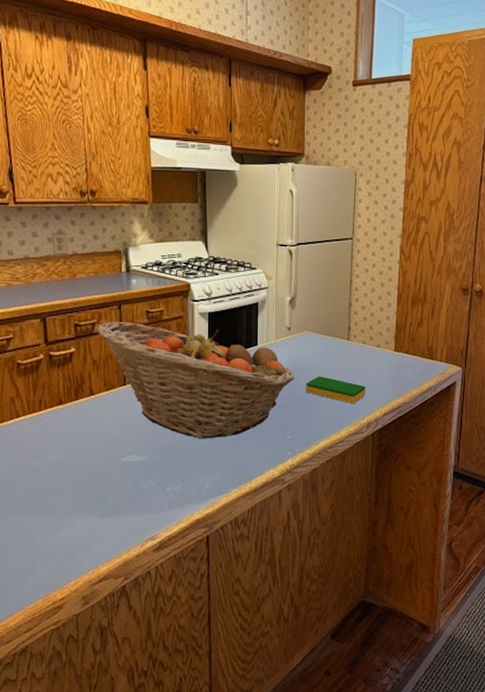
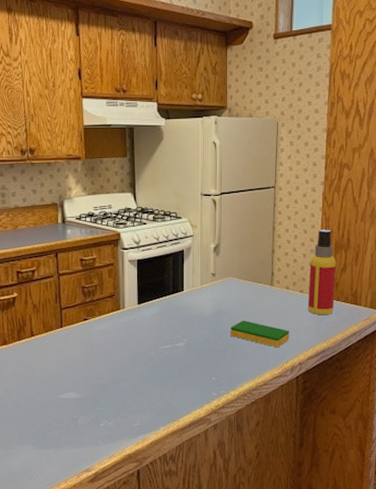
fruit basket: present [97,321,295,439] -> none [37,268,219,379]
spray bottle: none [384,283,413,371] -> present [307,229,337,316]

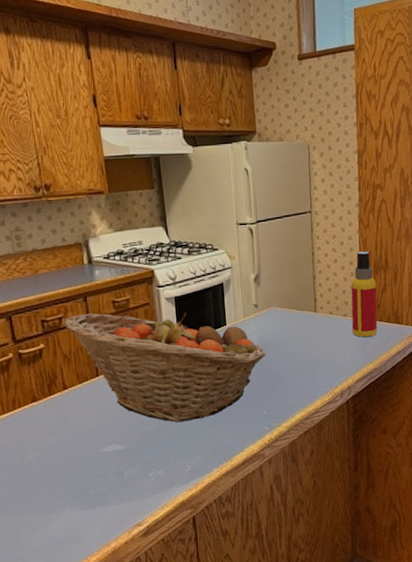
fruit basket: none [37,268,219,379] -> present [64,312,266,423]
dish sponge: present [231,321,289,348] -> none [277,350,337,375]

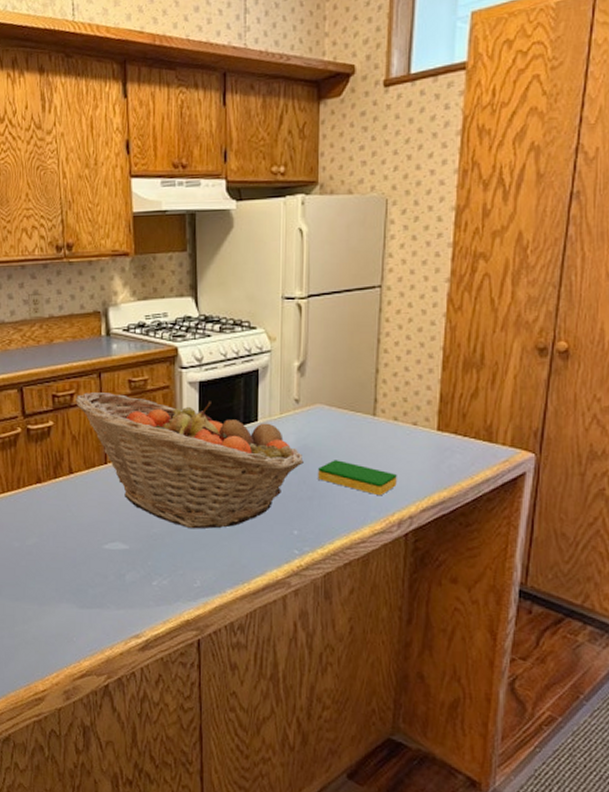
dish sponge: none [277,350,337,375] -> present [318,460,397,496]
spray bottle: present [351,251,378,338] -> none [422,342,464,456]

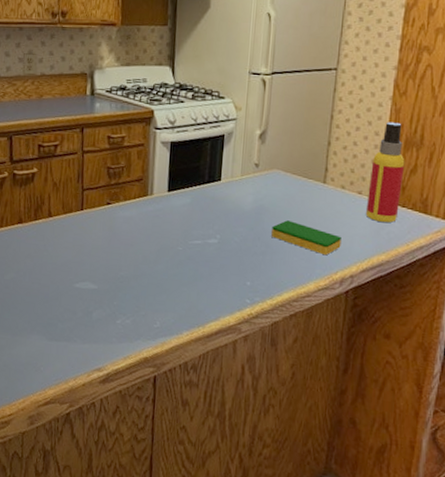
fruit basket: present [76,391,304,529] -> none [59,144,260,275]
spray bottle: none [422,342,464,456] -> present [365,122,405,223]

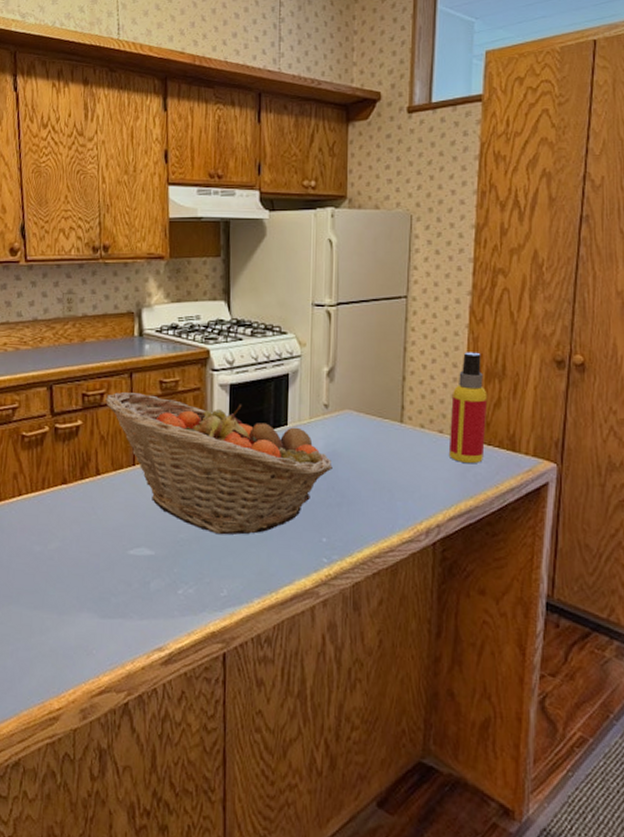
fruit basket: none [59,144,260,275] -> present [106,391,333,535]
dish sponge: present [271,220,342,256] -> none [347,466,424,504]

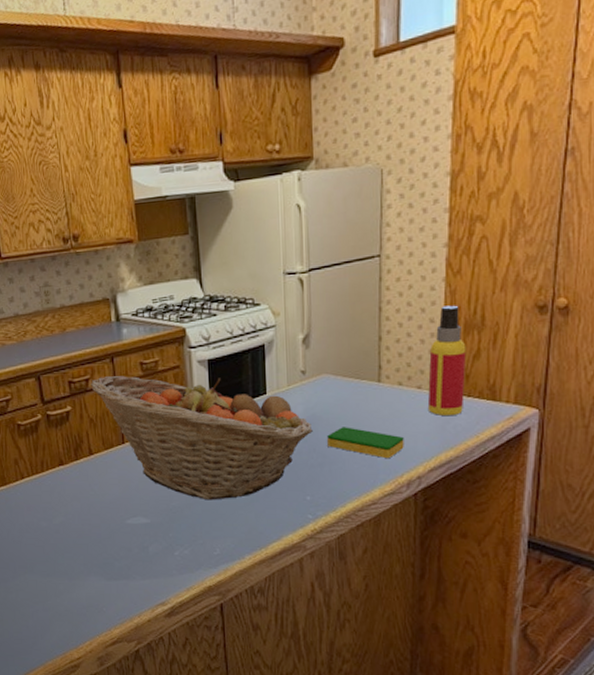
dish sponge: none [347,466,424,504] -> present [327,427,404,459]

